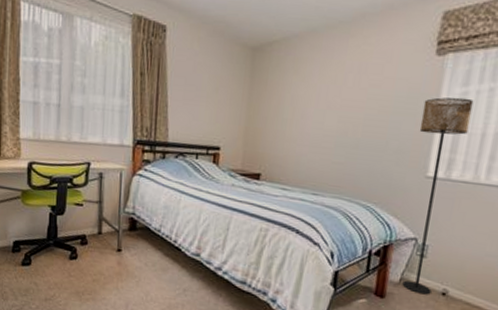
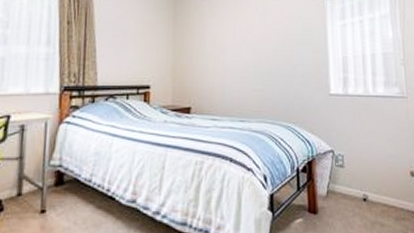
floor lamp: present [402,97,474,295] -> none [316,28,355,204]

